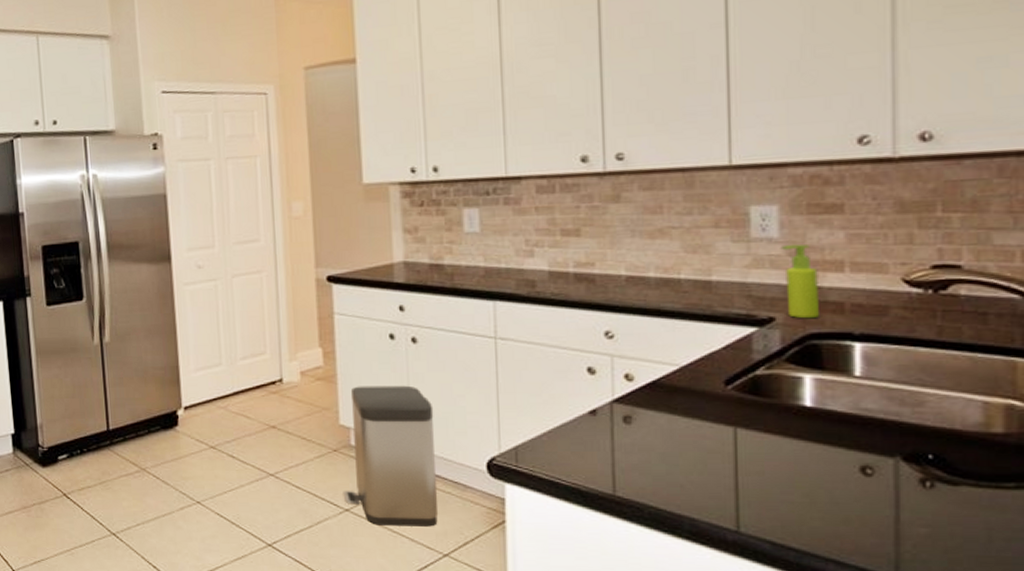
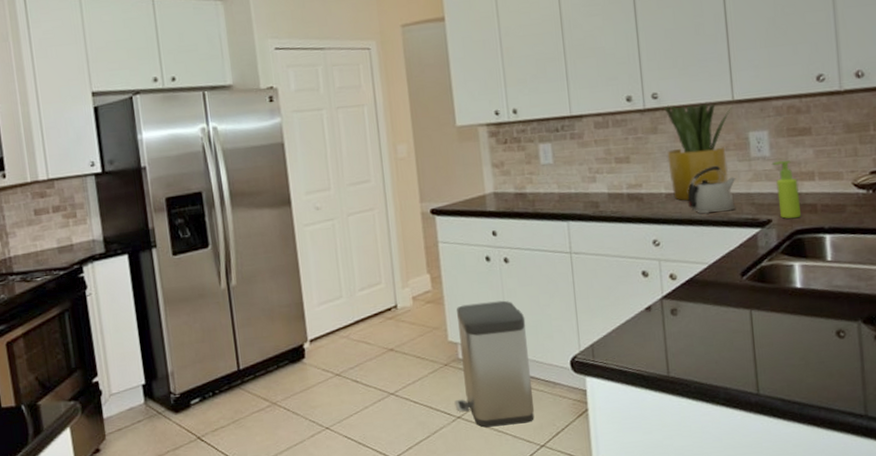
planter: none [632,166,728,287] -> present [664,102,732,201]
kettle: none [656,245,727,304] -> present [687,165,736,214]

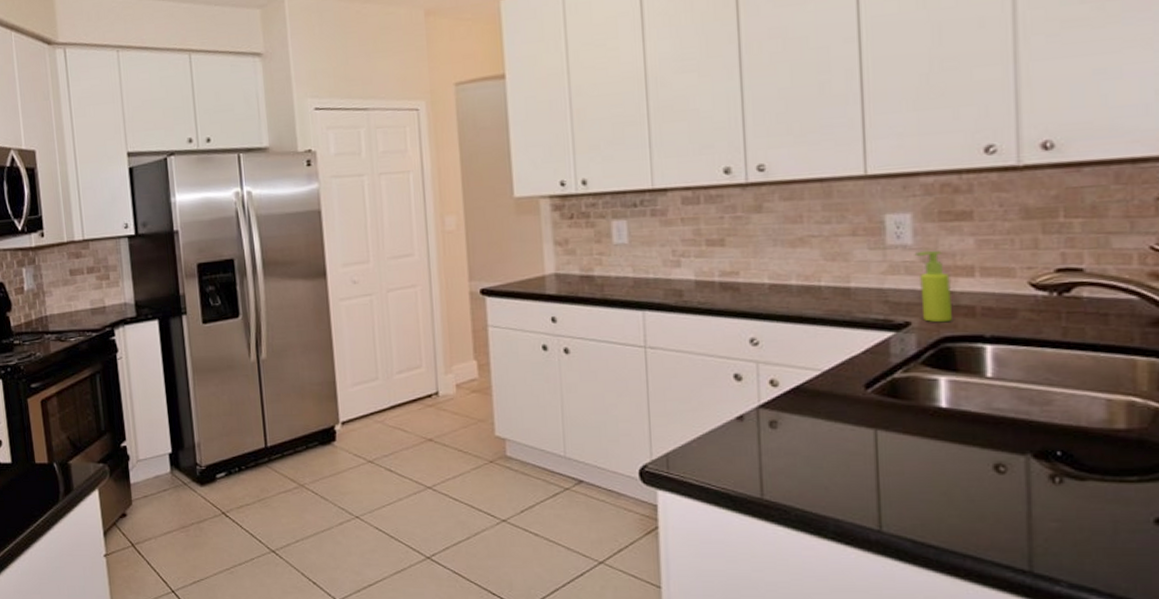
pedal bin: present [454,300,534,428] -> none [499,395,593,535]
planter: present [664,102,732,201] -> none [772,176,864,294]
kettle: present [687,165,736,214] -> none [798,253,864,311]

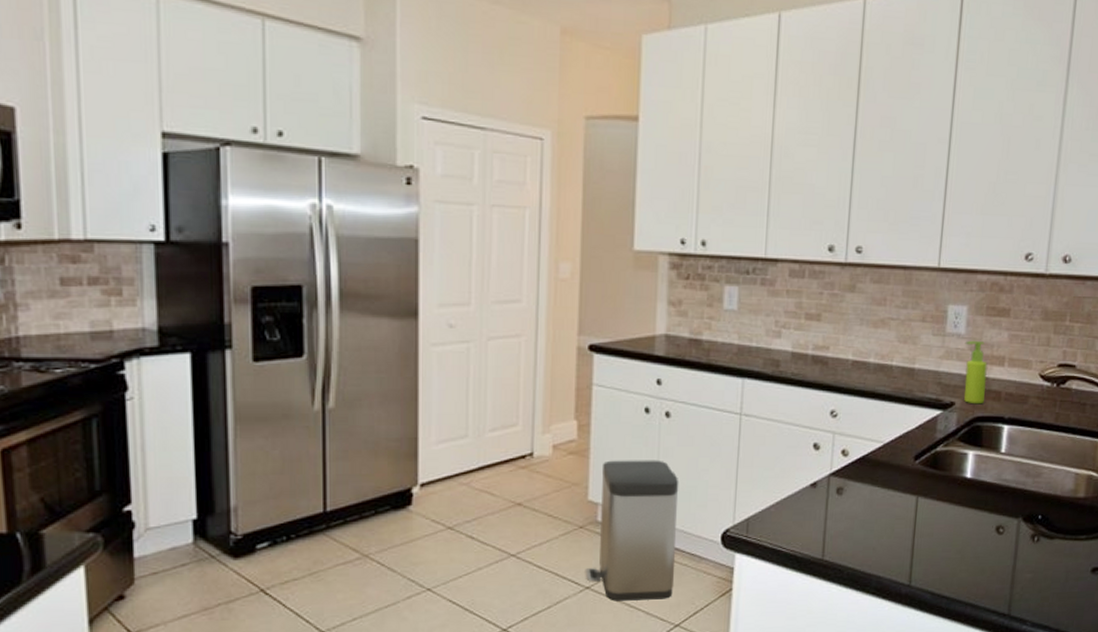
pedal bin: none [499,395,593,535] -> present [585,460,679,601]

